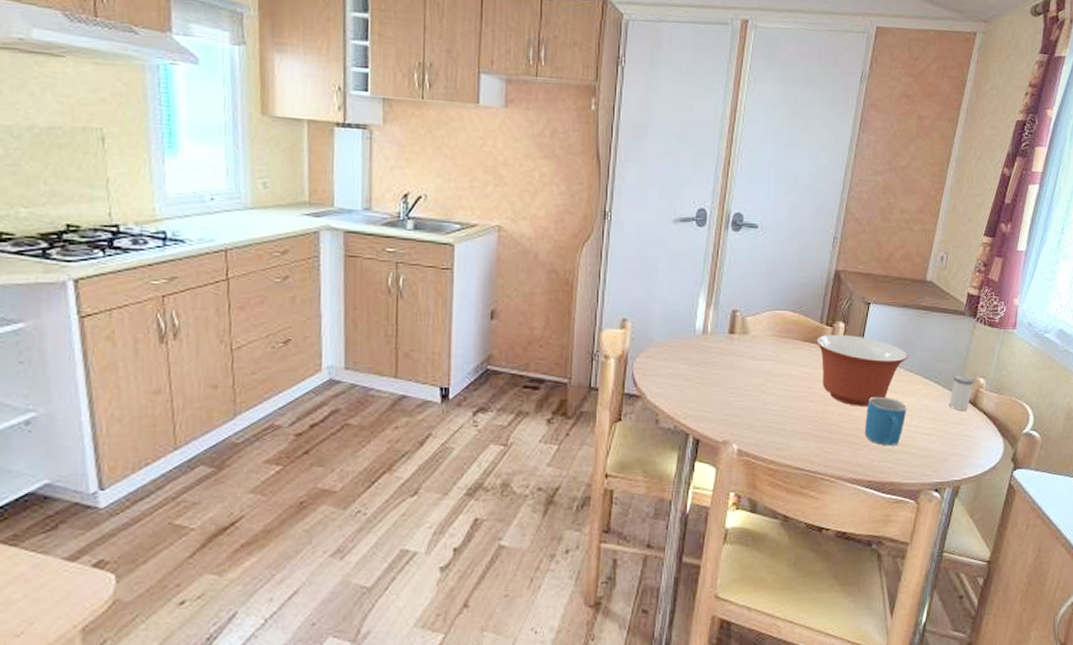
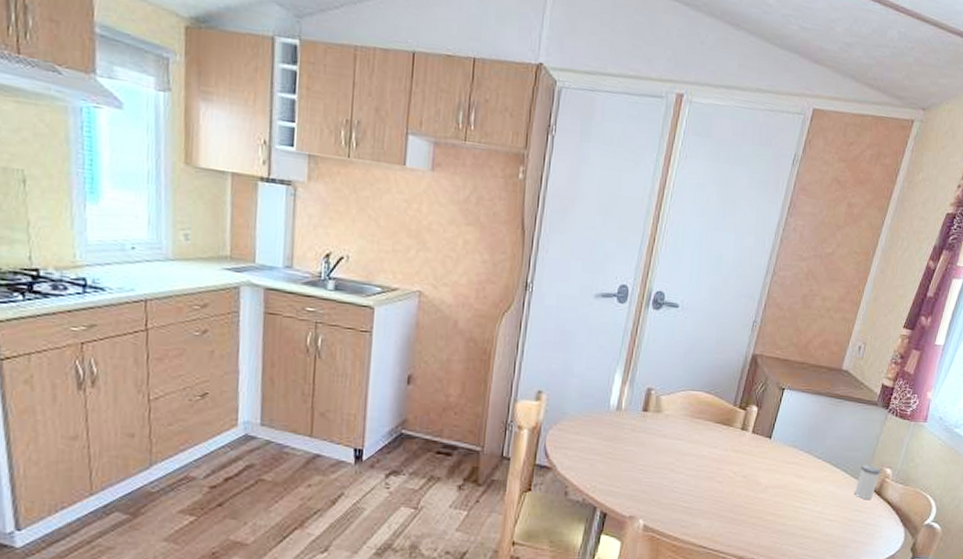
mixing bowl: present [816,334,908,406] -> none [728,417,818,490]
mug: present [865,396,907,446] -> none [770,481,813,530]

